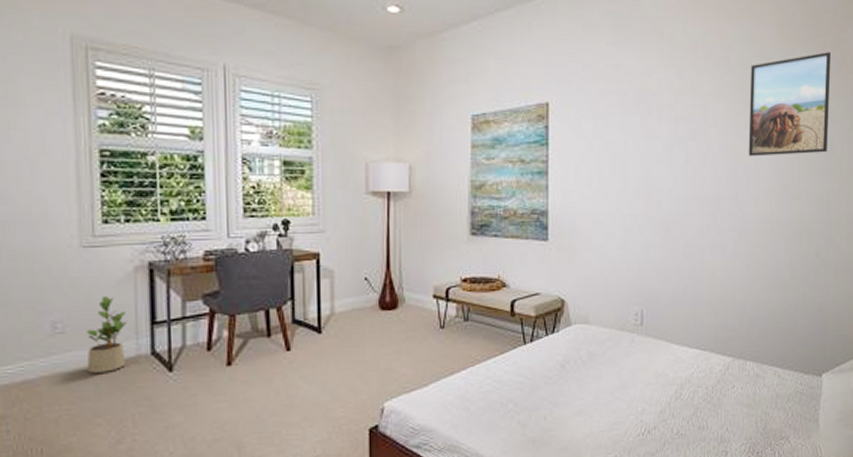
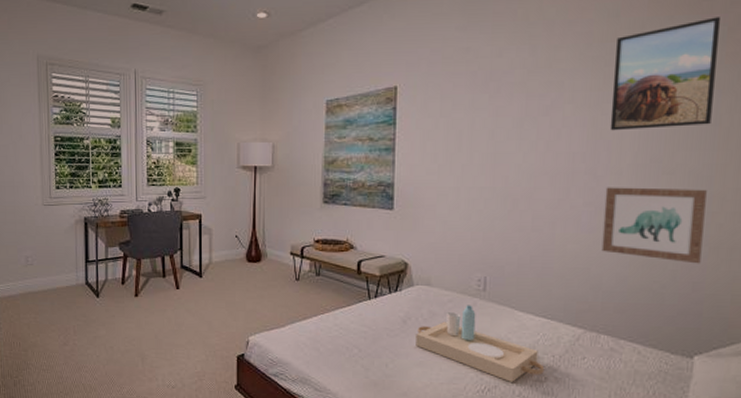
potted plant: present [86,295,128,373] -> none [46,240,71,294]
serving tray: none [575,341,700,421] -> present [416,305,545,382]
wall art: none [745,212,826,285] -> present [601,187,707,264]

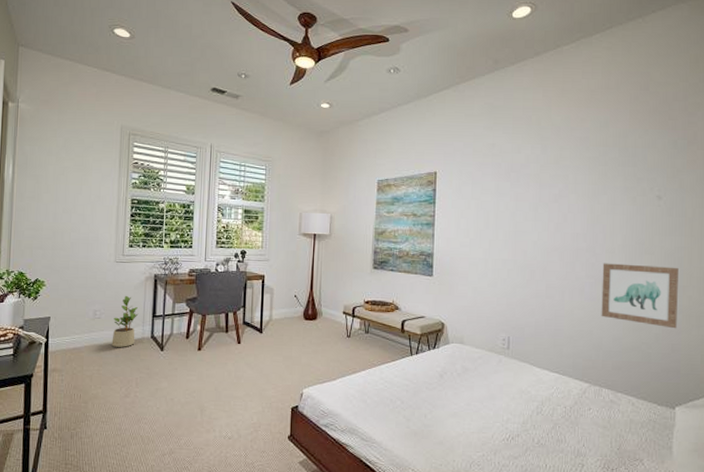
potted plant: none [46,240,71,294] -> present [111,295,139,347]
serving tray: present [416,305,545,382] -> none [451,361,558,431]
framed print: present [610,17,721,131] -> none [604,133,682,217]

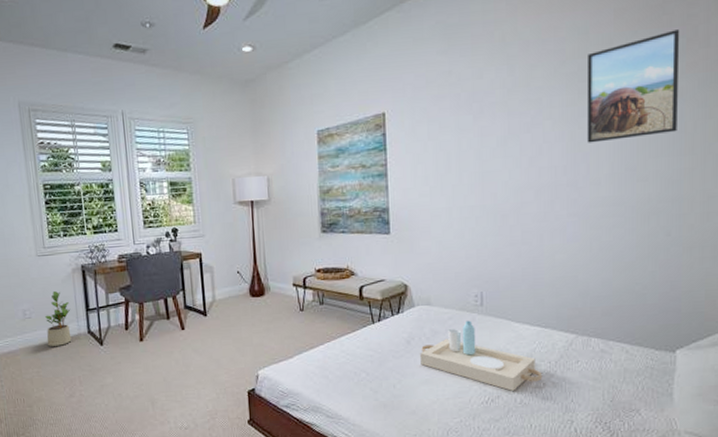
serving tray: none [451,361,558,431] -> present [420,320,543,391]
wall art: present [601,263,679,329] -> none [587,193,677,264]
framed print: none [604,133,682,217] -> present [586,30,680,143]

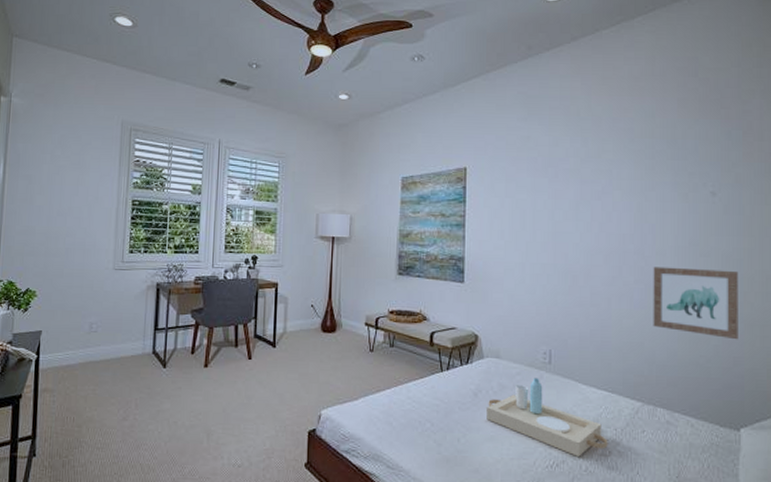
potted plant: present [45,290,72,346] -> none [109,306,139,364]
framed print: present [586,30,680,143] -> none [653,122,737,216]
wall art: none [587,193,677,264] -> present [653,266,738,340]

